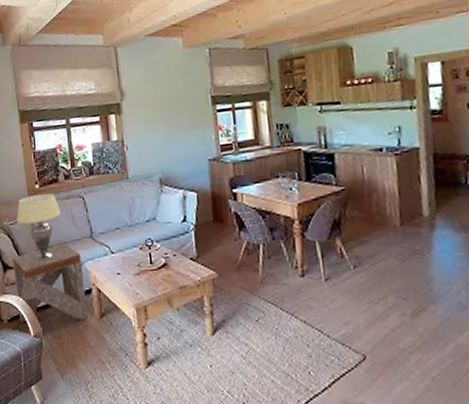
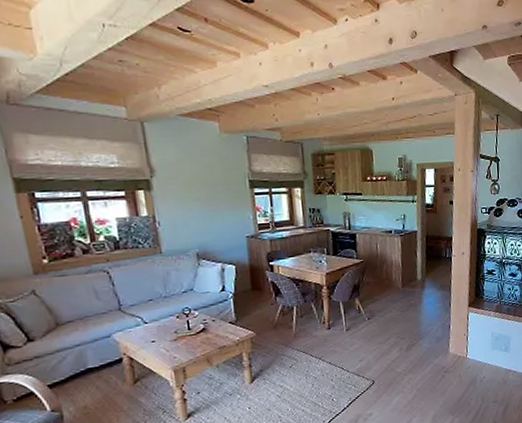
side table: present [12,243,88,324] -> none [15,317,119,401]
lampshade: present [17,193,61,260] -> none [18,268,80,336]

